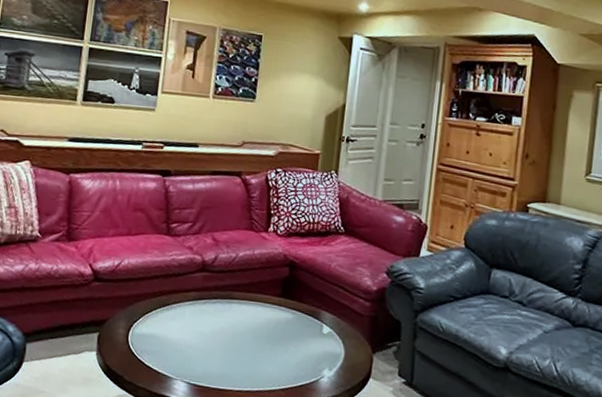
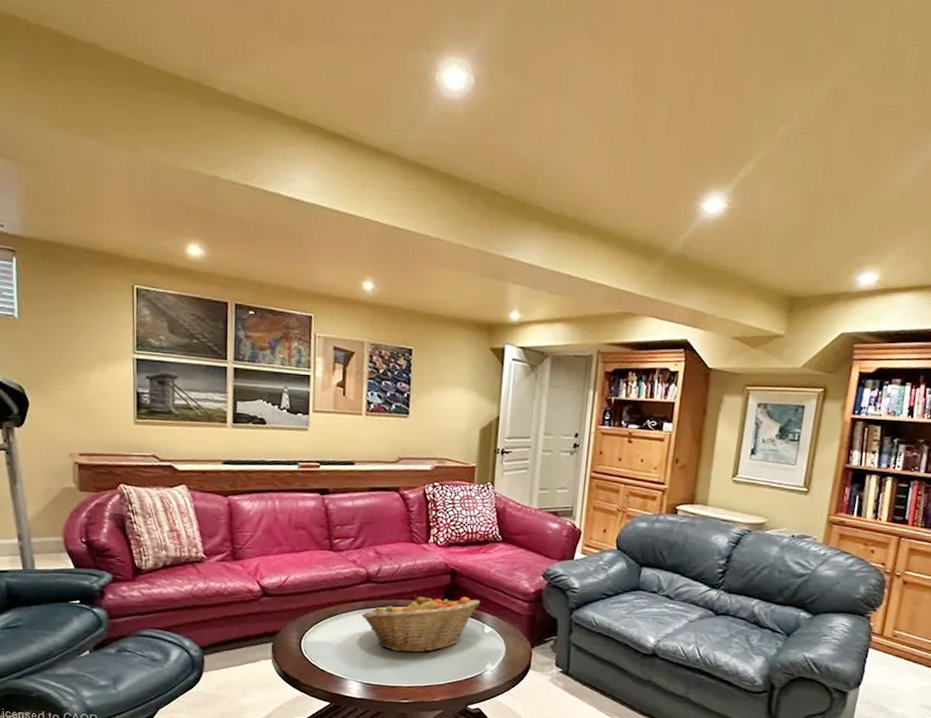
fruit basket: none [194,287,320,353] -> present [362,595,481,653]

